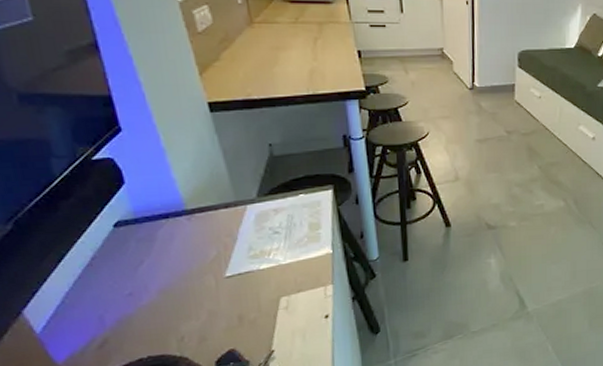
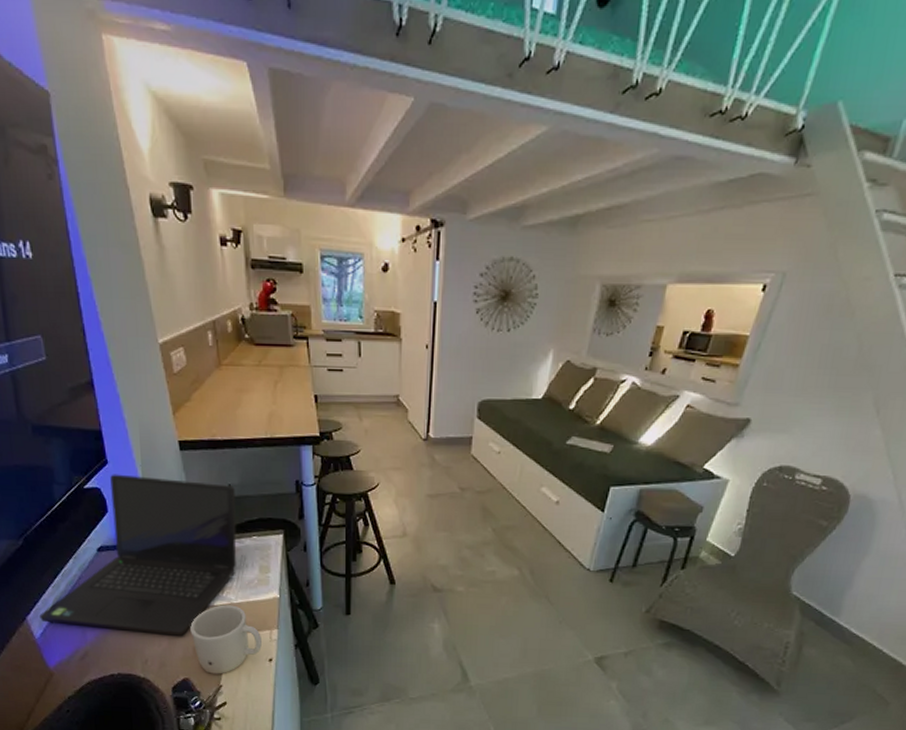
laptop: none [40,141,283,314] -> present [39,474,237,636]
mug: none [233,266,316,340] -> present [190,604,262,674]

